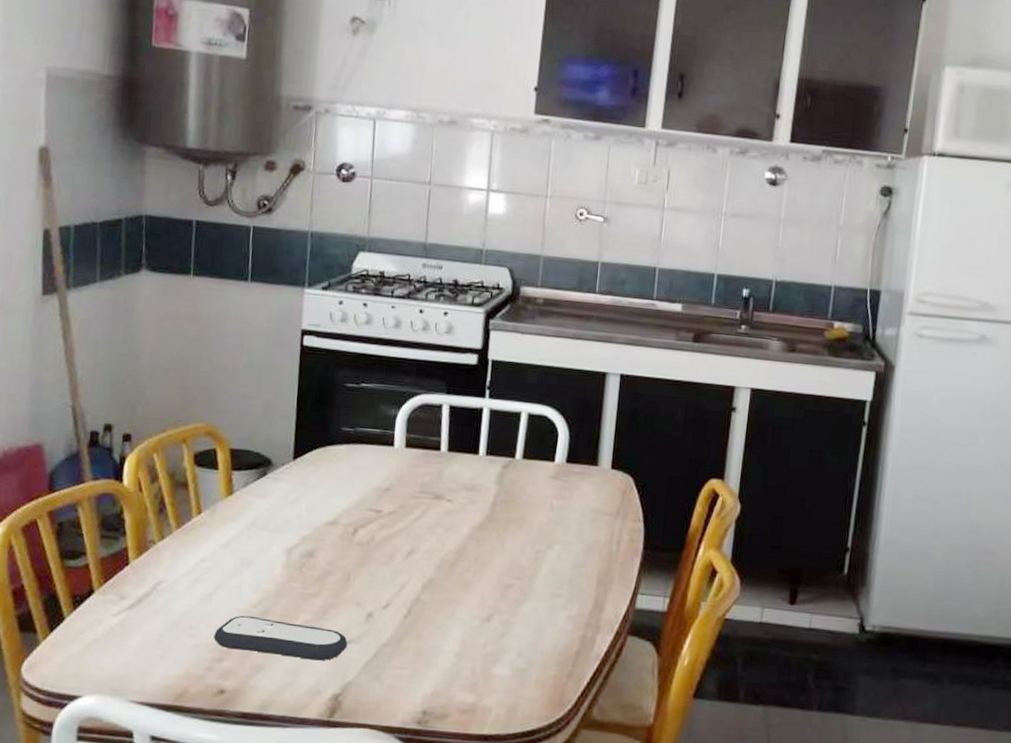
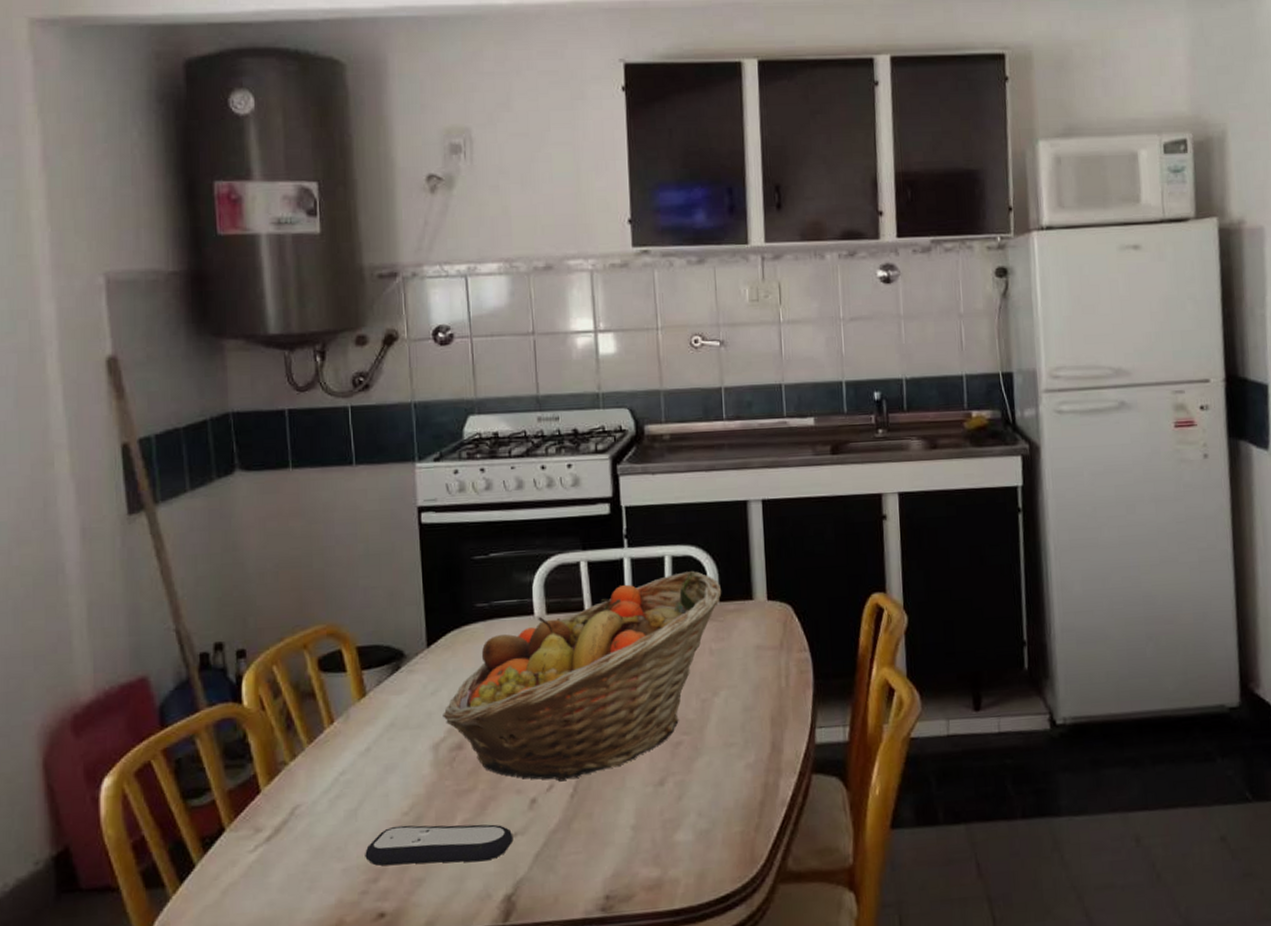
fruit basket: none [299,429,570,602] -> present [443,570,722,782]

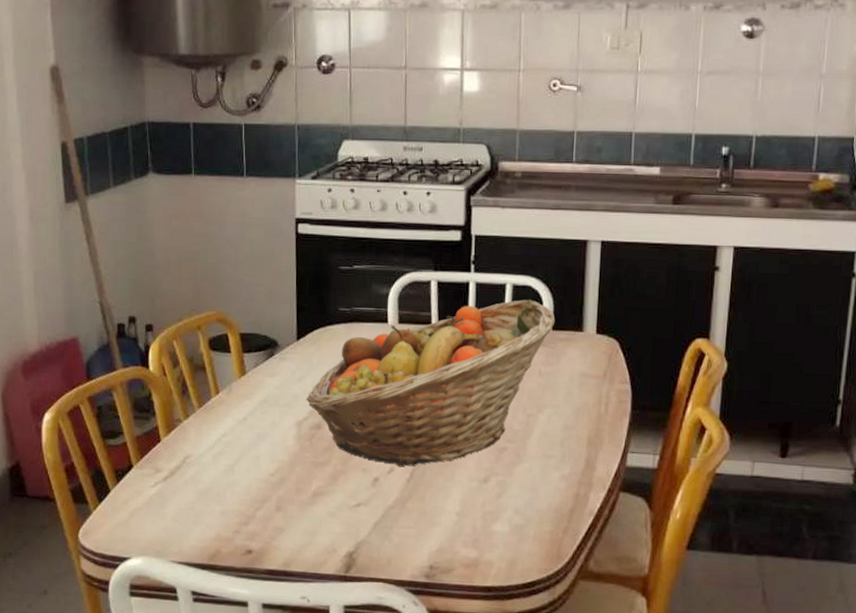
remote control: present [365,824,514,866] -> none [239,483,358,522]

